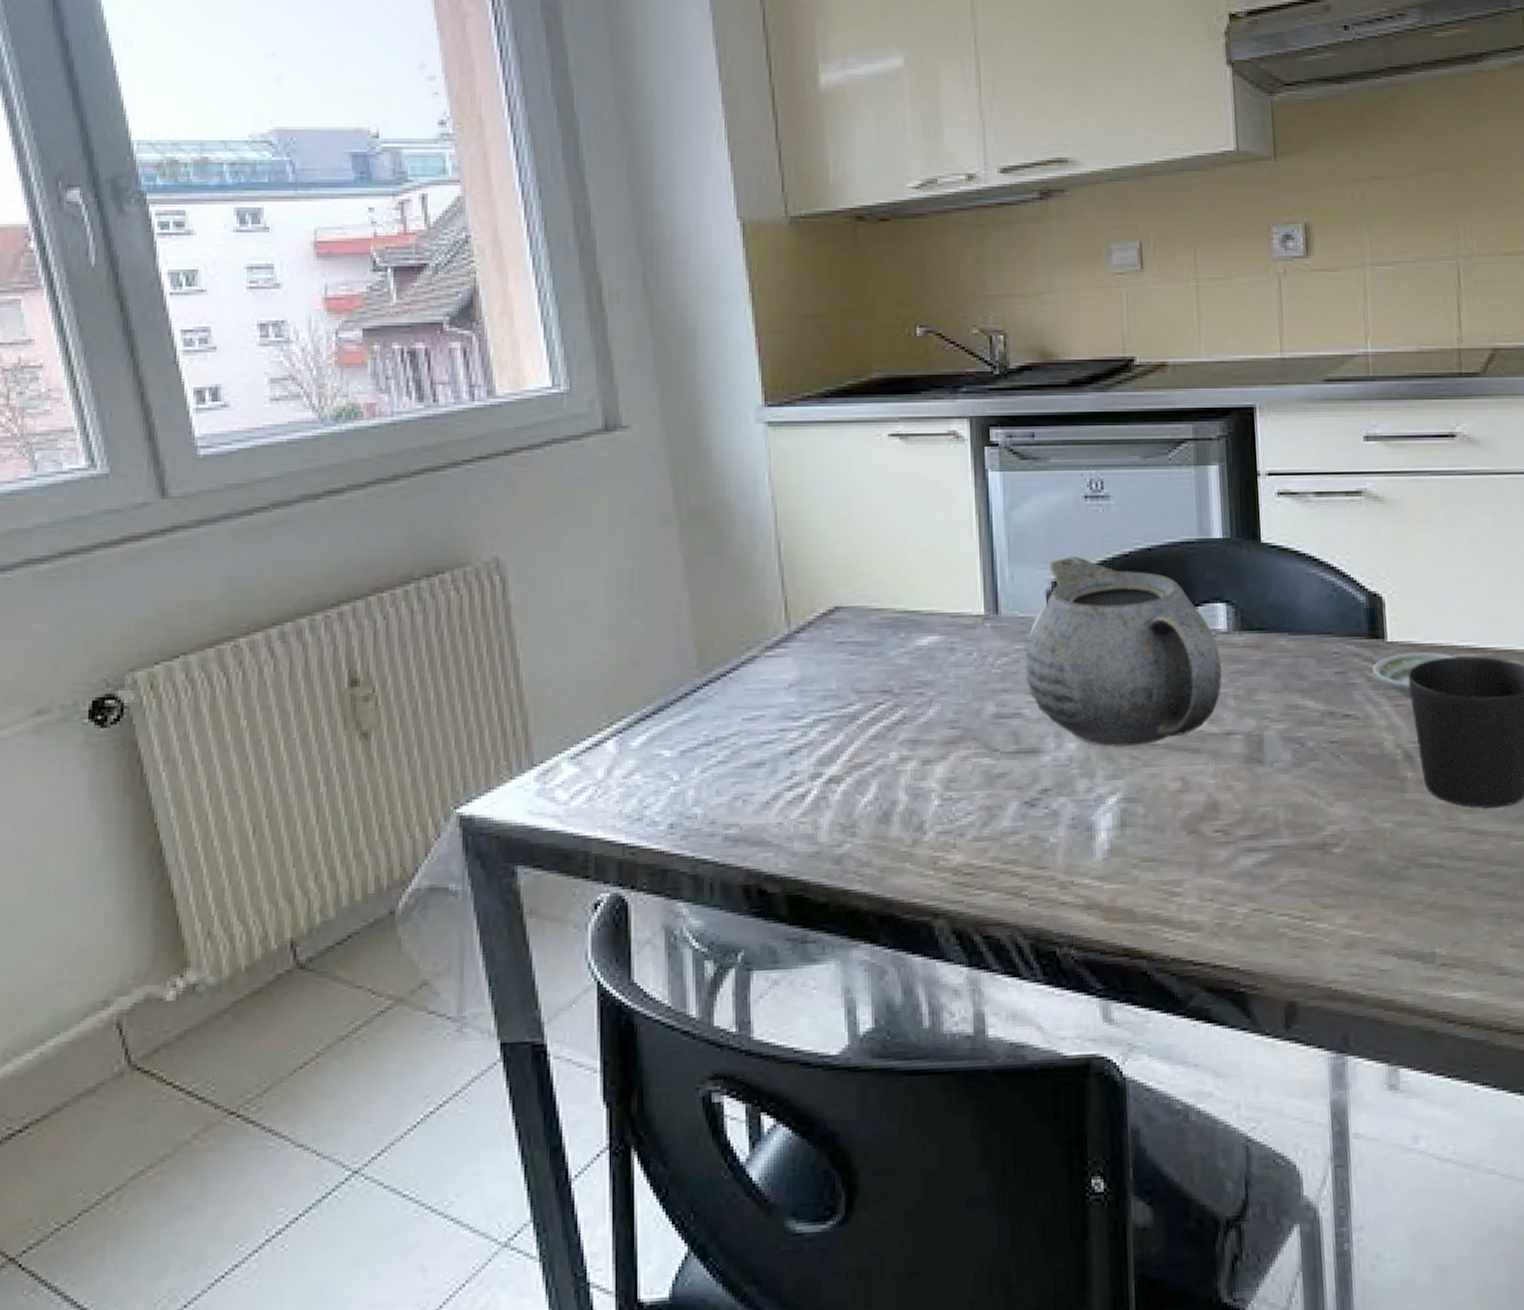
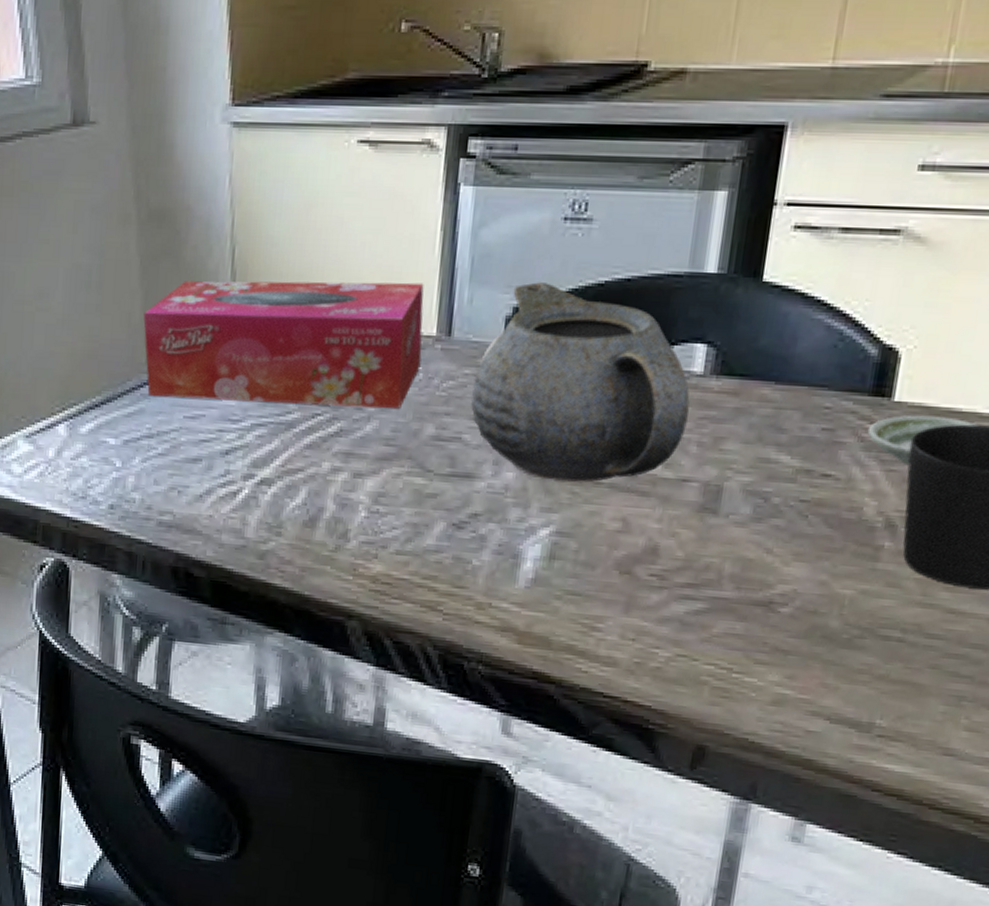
tissue box: none [692,565,974,700] -> present [143,280,424,408]

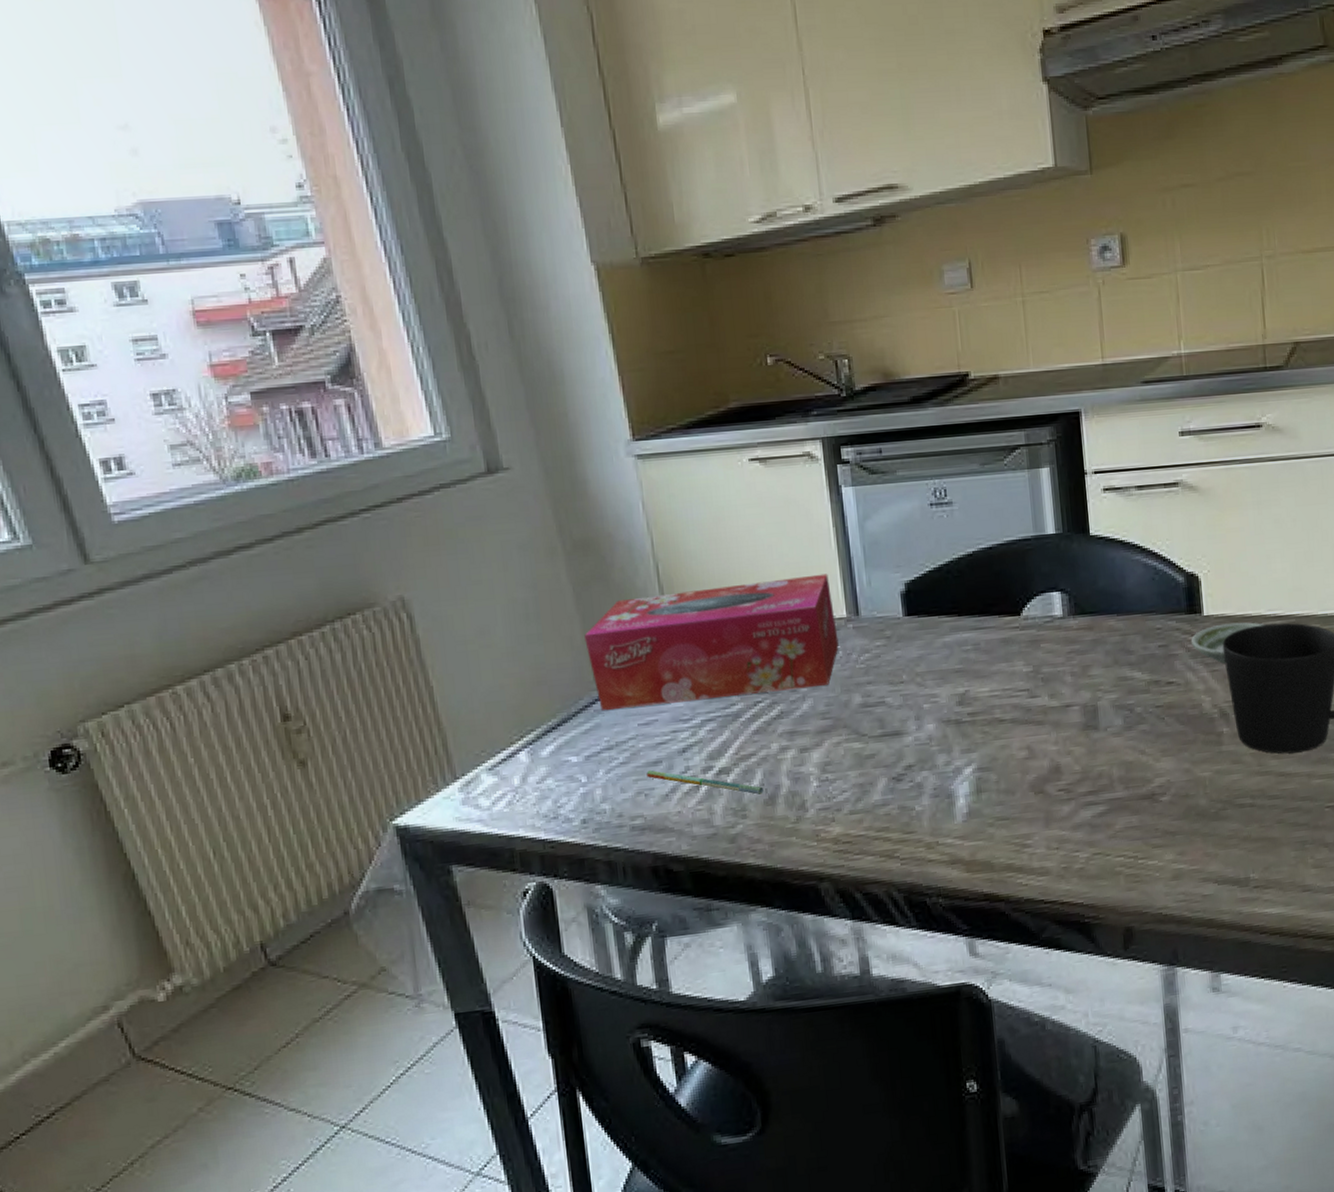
pen: none [183,466,305,515] -> present [646,769,764,795]
teapot: present [471,282,690,482] -> none [885,559,1060,725]

